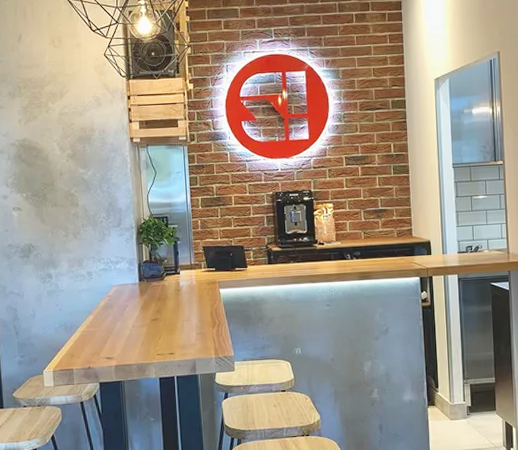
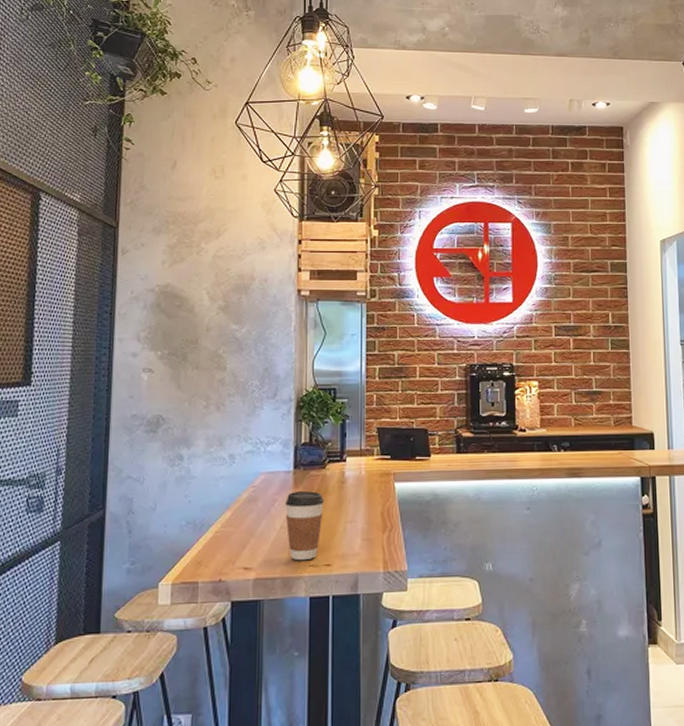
coffee cup: none [135,298,165,351] -> present [285,491,324,561]

